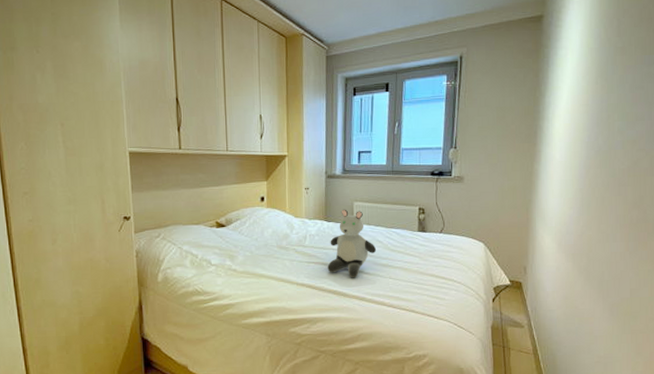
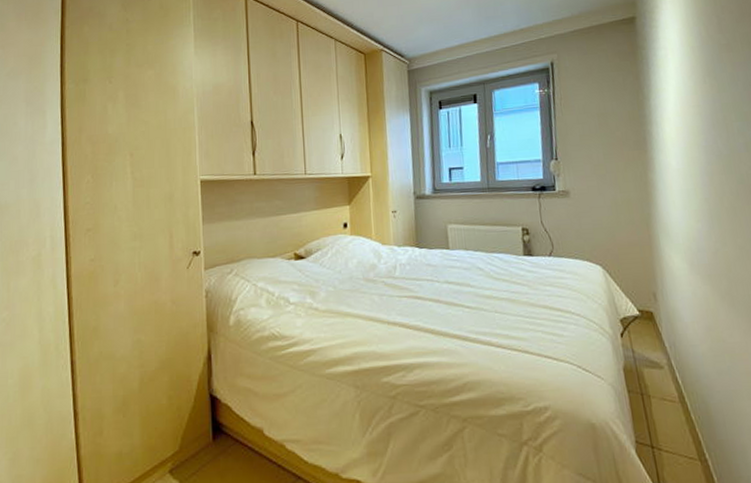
stuffed animal: present [327,209,377,278] -> none [422,233,478,314]

